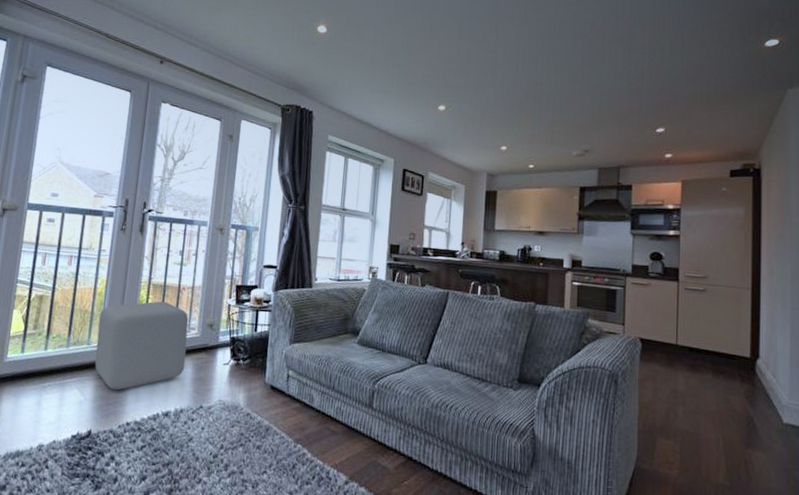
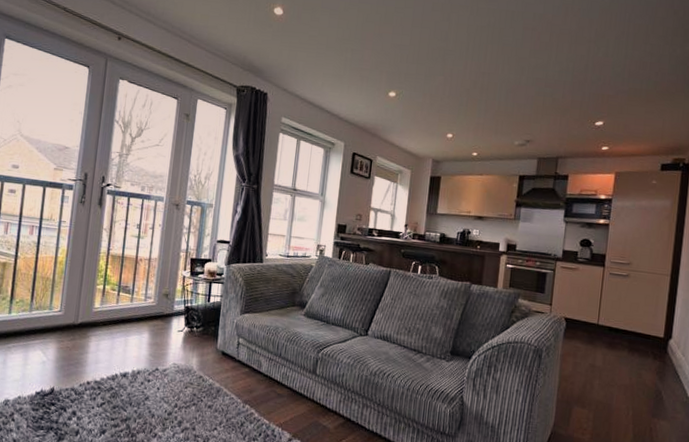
pouf: present [95,301,189,391] -> none [57,271,146,353]

